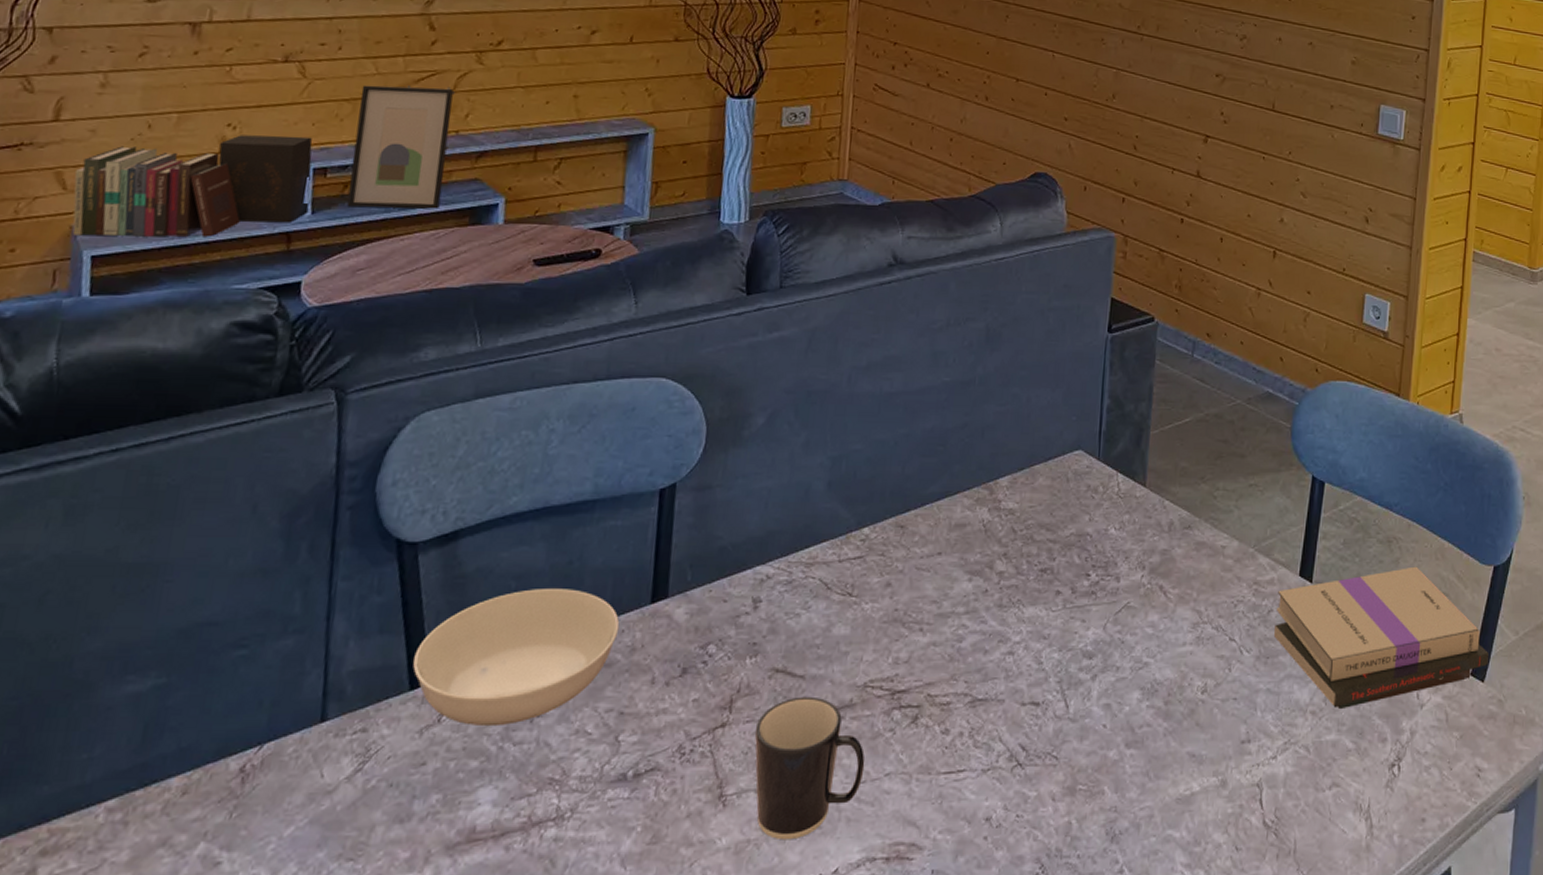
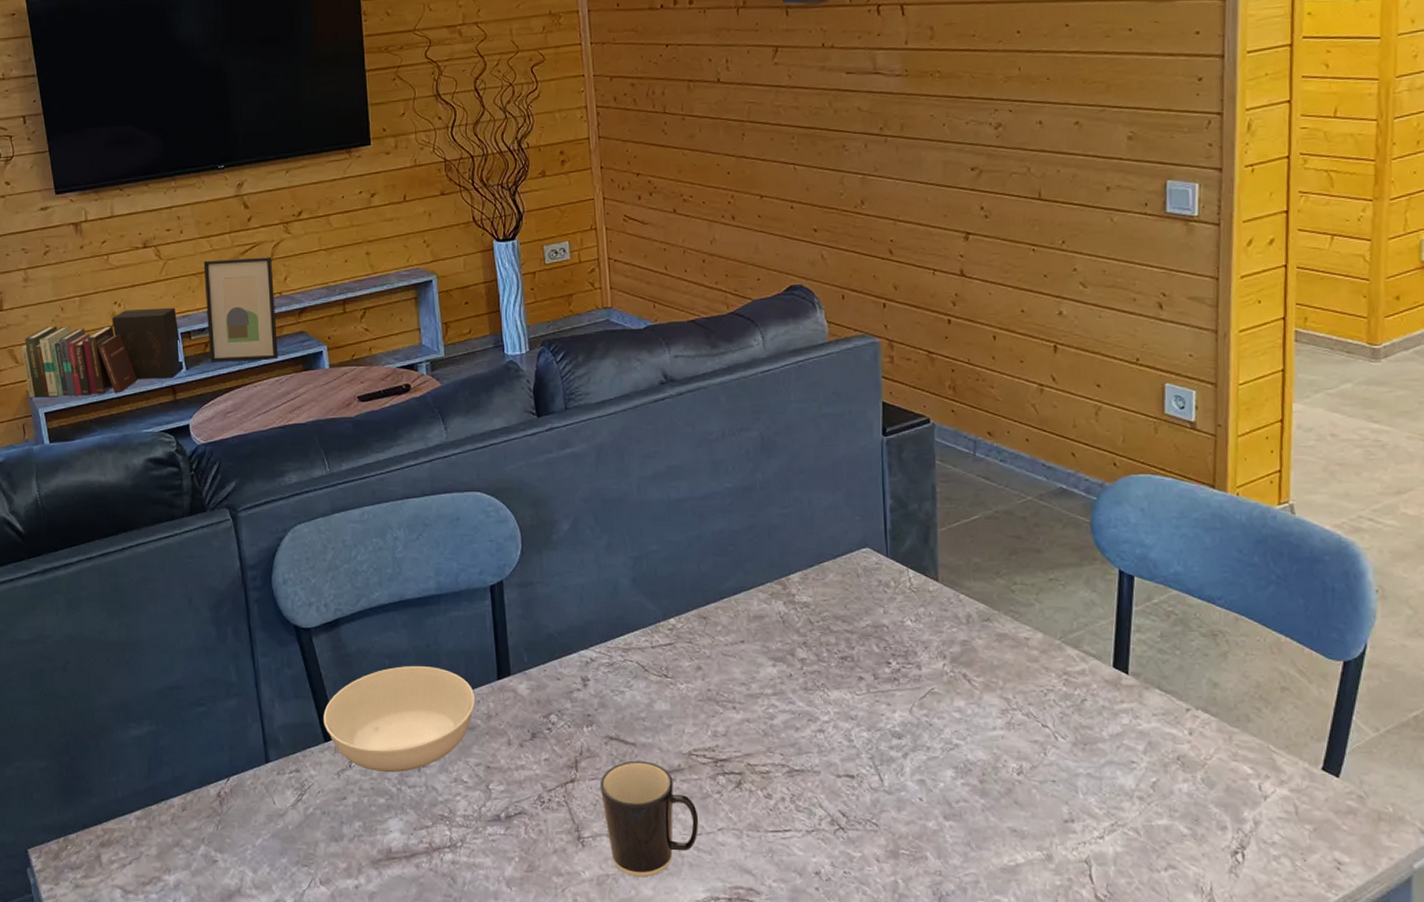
books: present [1274,566,1490,708] -> none [1090,660,1344,796]

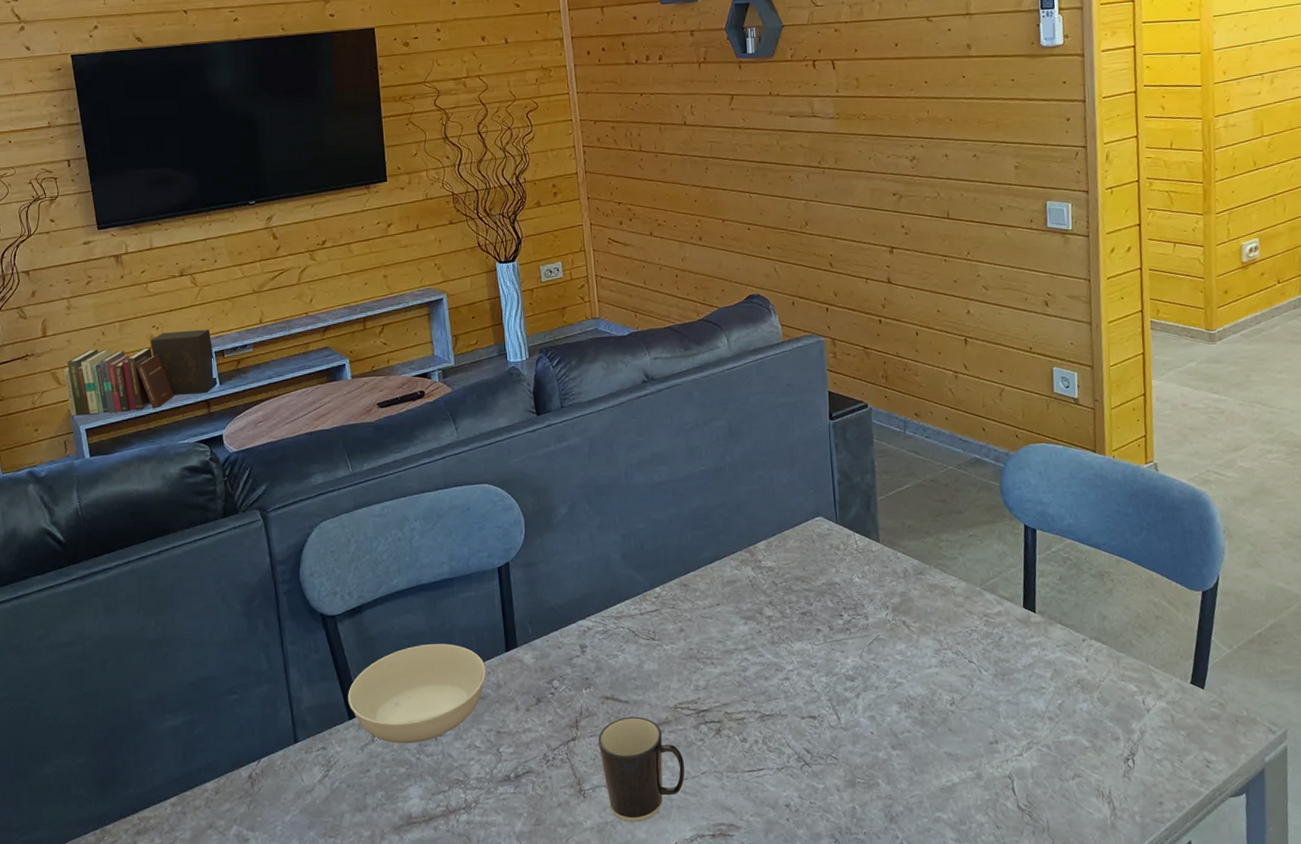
picture frame: present [203,255,278,362] -> none [236,280,305,377]

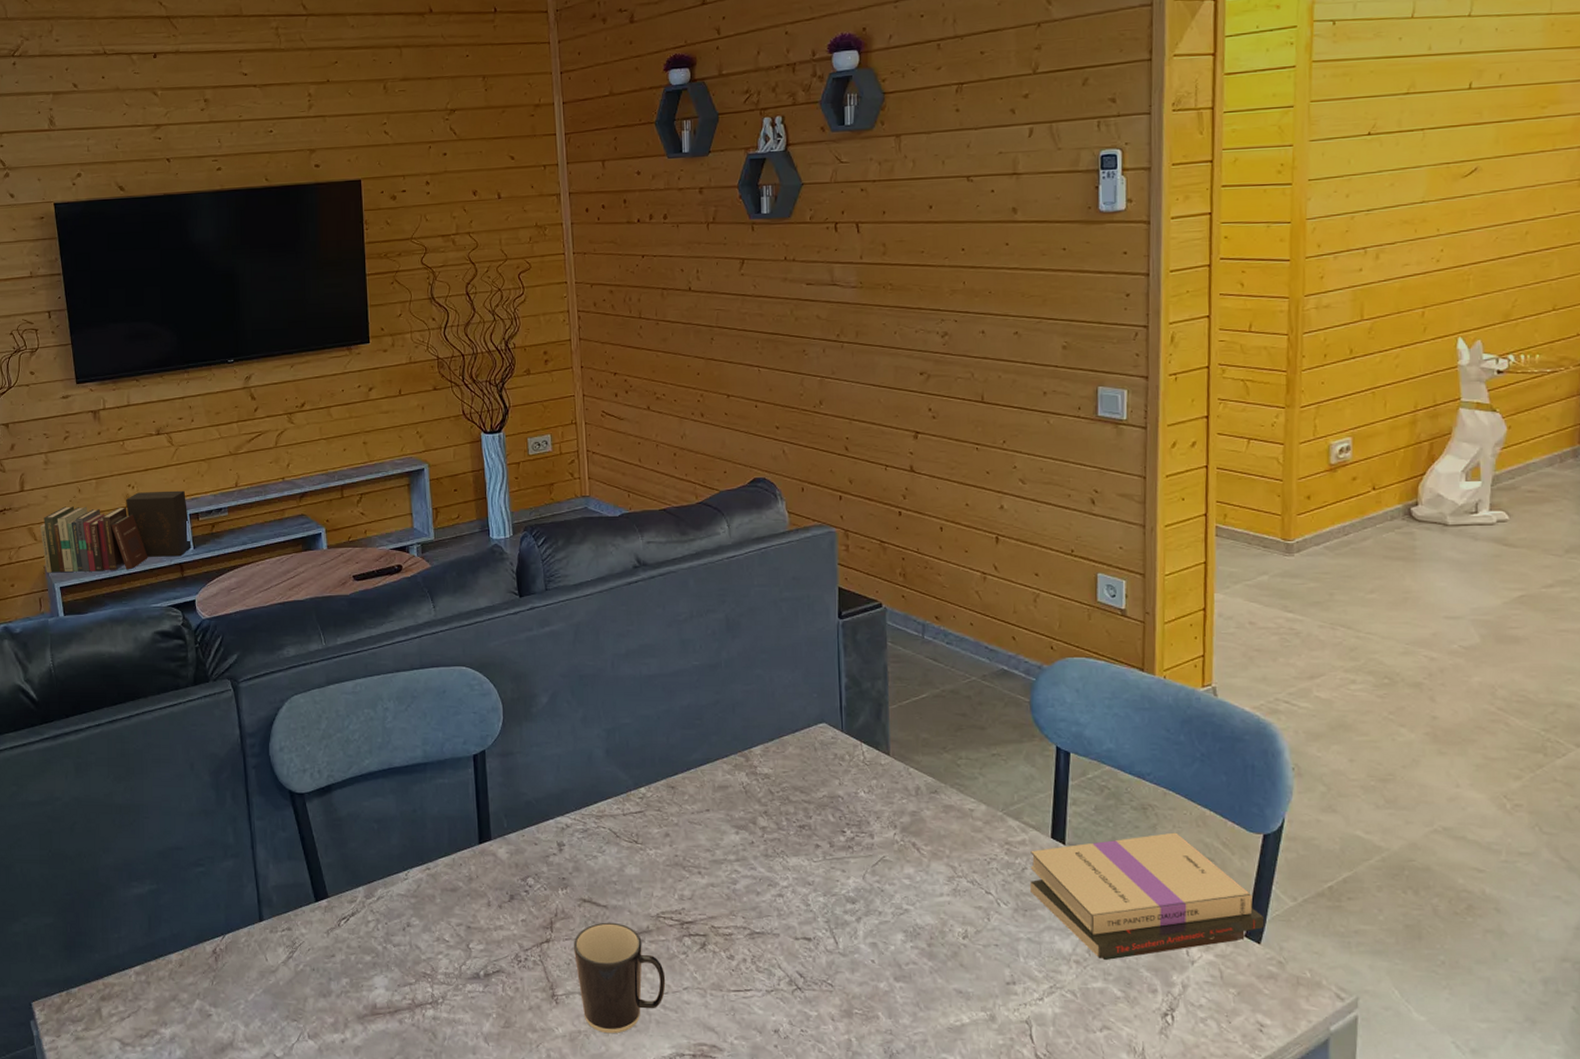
bowl: present [348,644,486,744] -> none [315,830,458,932]
books: none [1006,595,1207,714] -> present [1030,832,1265,960]

